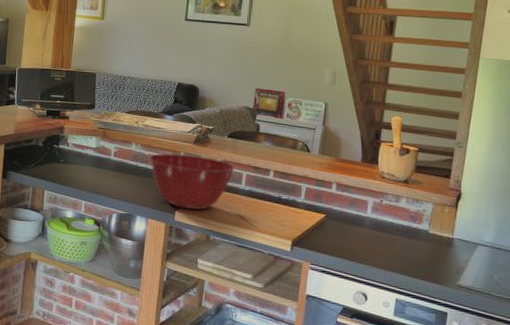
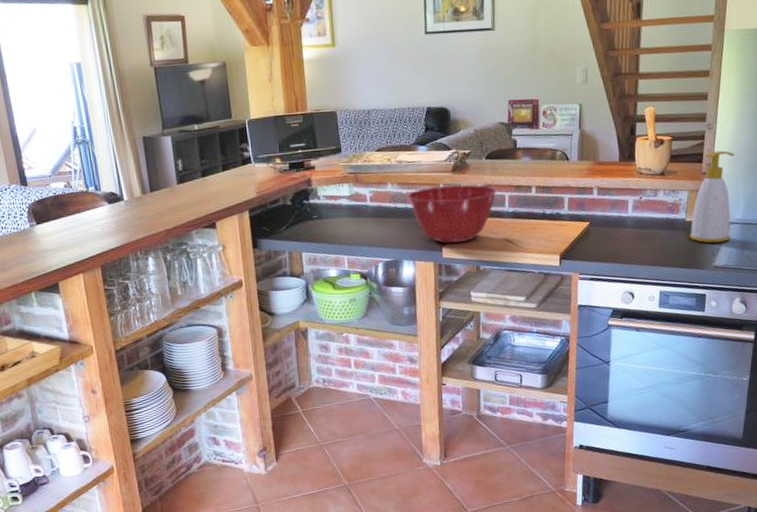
soap bottle: none [431,169,487,263] -> present [689,150,735,243]

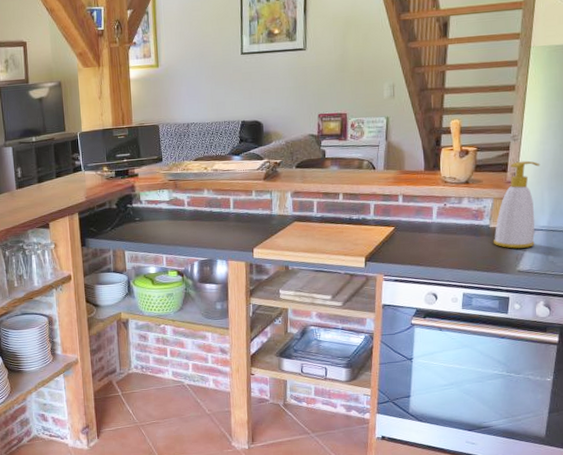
mixing bowl: present [407,184,497,243] -> none [222,191,306,245]

